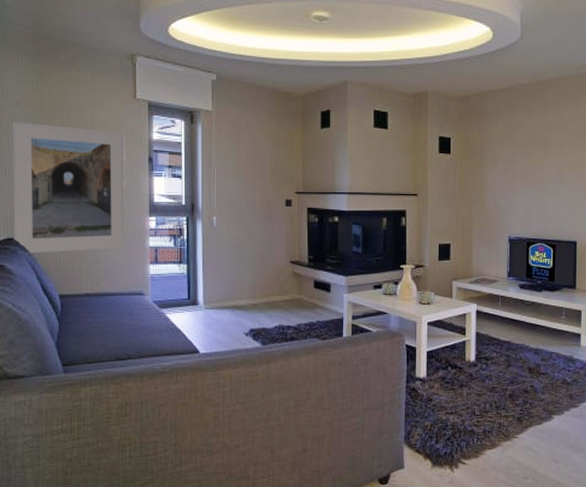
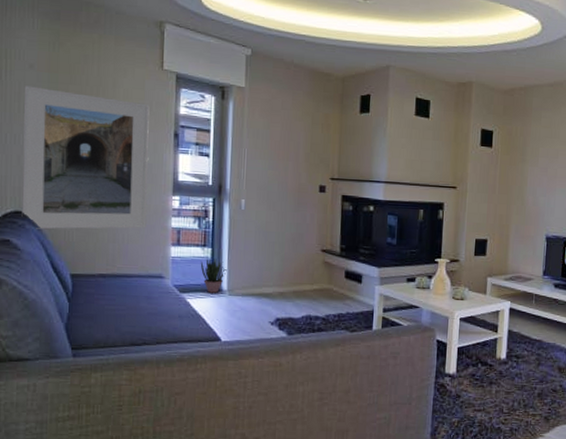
potted plant: none [177,274,202,308] -> present [200,258,227,294]

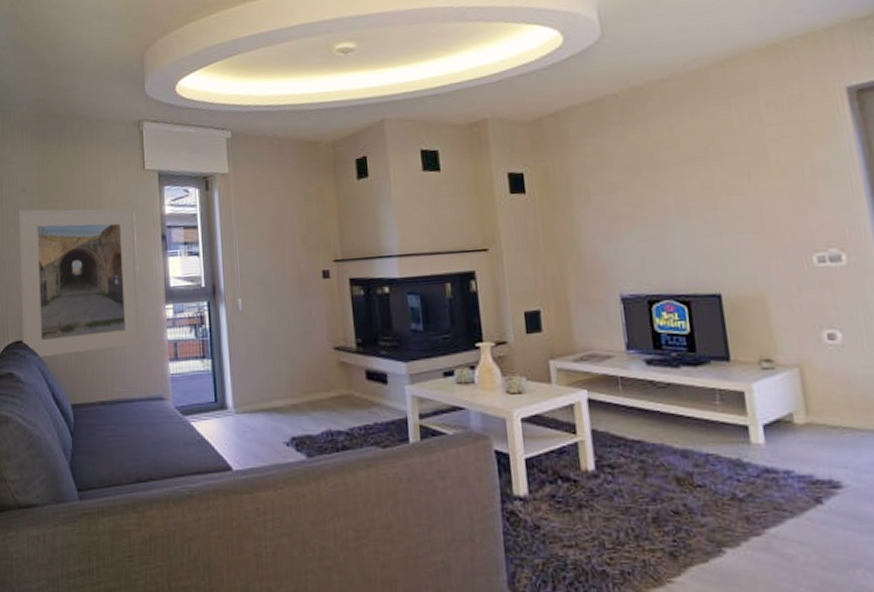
potted plant: present [200,258,227,294] -> none [201,371,231,414]

